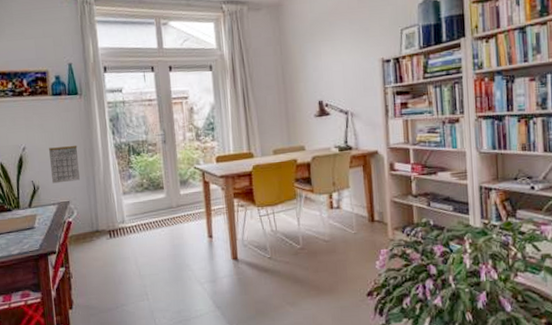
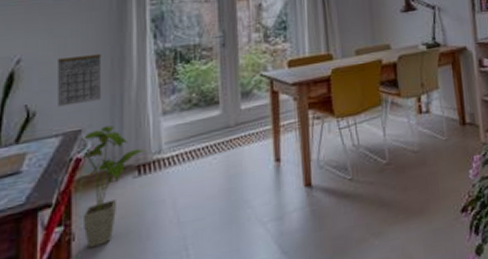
house plant: none [68,200,114,285] -> present [75,125,146,249]

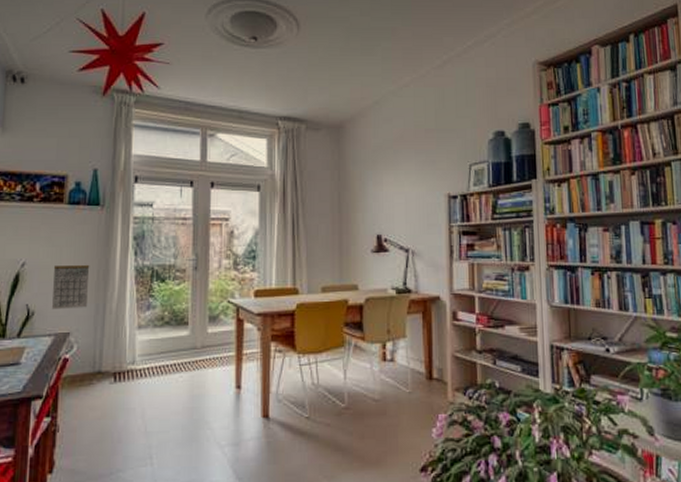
house plant: present [75,125,146,249] -> none [62,332,122,441]

